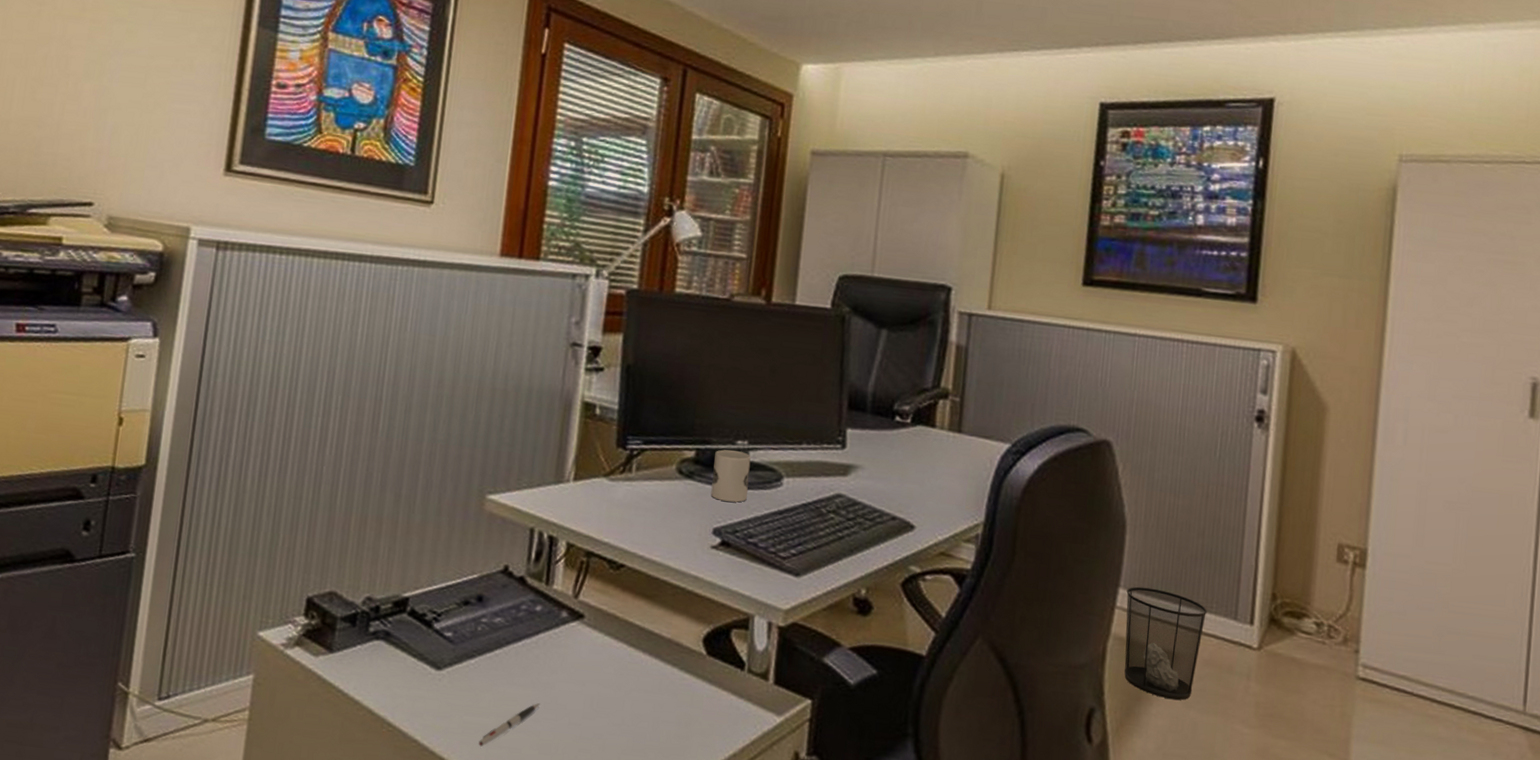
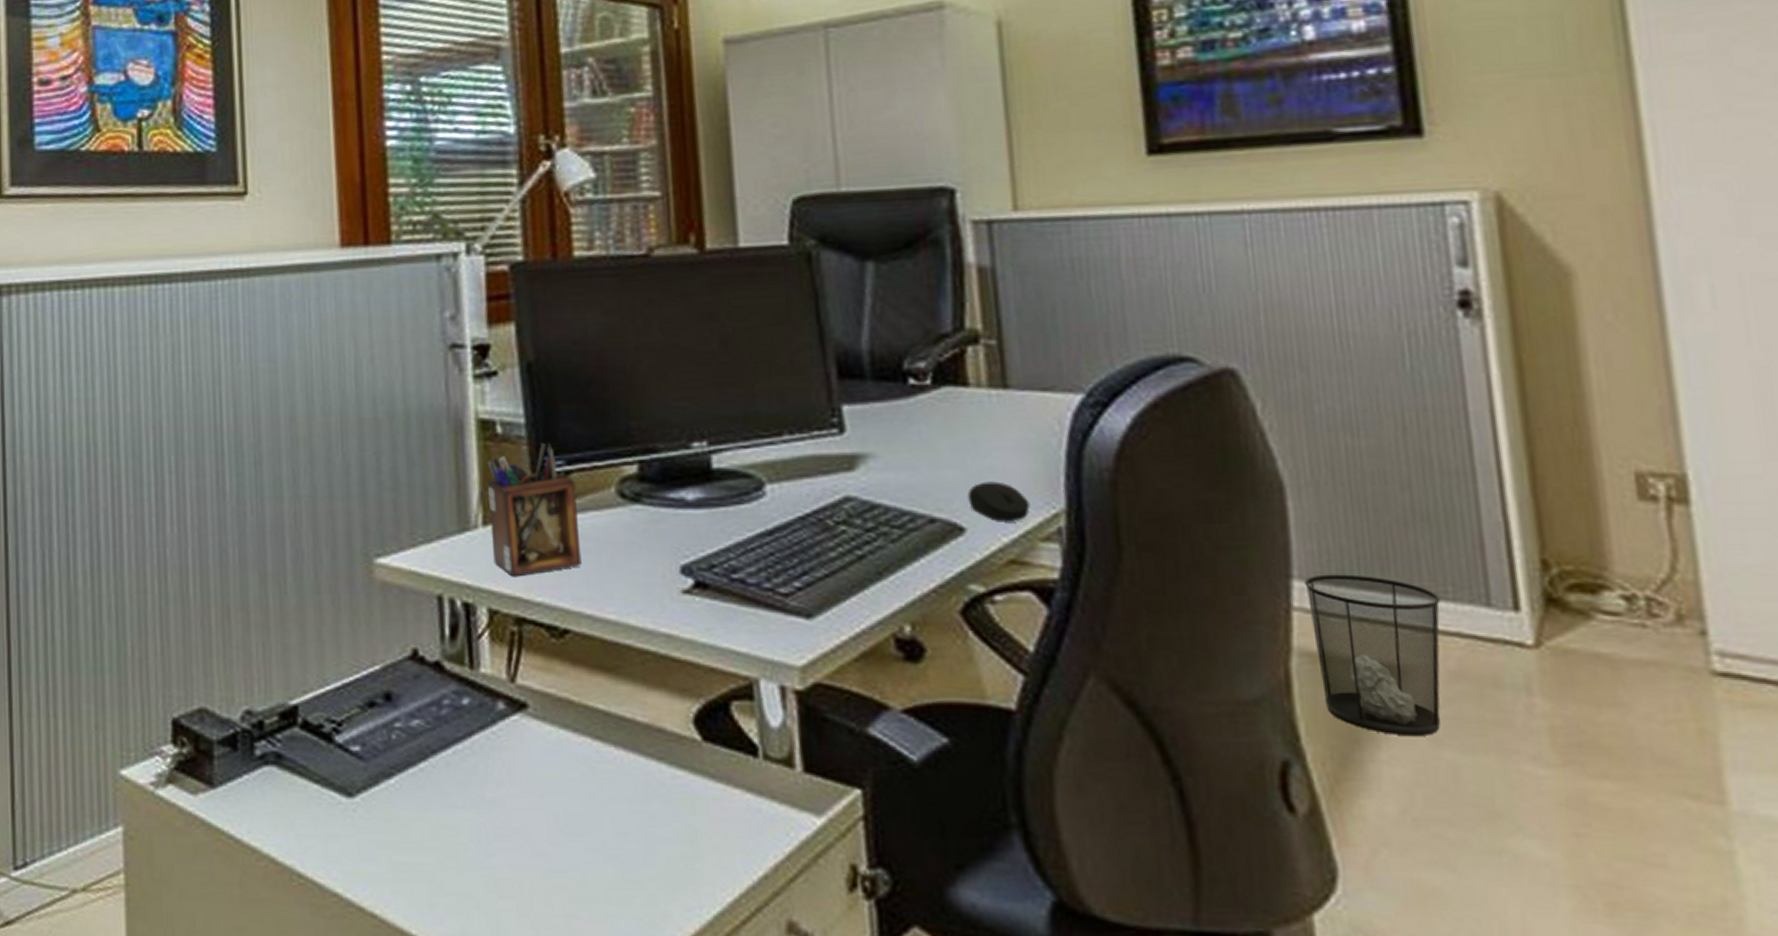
pen: present [478,703,540,747] -> none [417,829,490,895]
desk organizer: none [577,425,648,522] -> present [487,442,582,577]
mug: present [711,449,751,503] -> none [665,457,719,527]
computer mouse: none [920,495,961,526] -> present [967,481,1030,521]

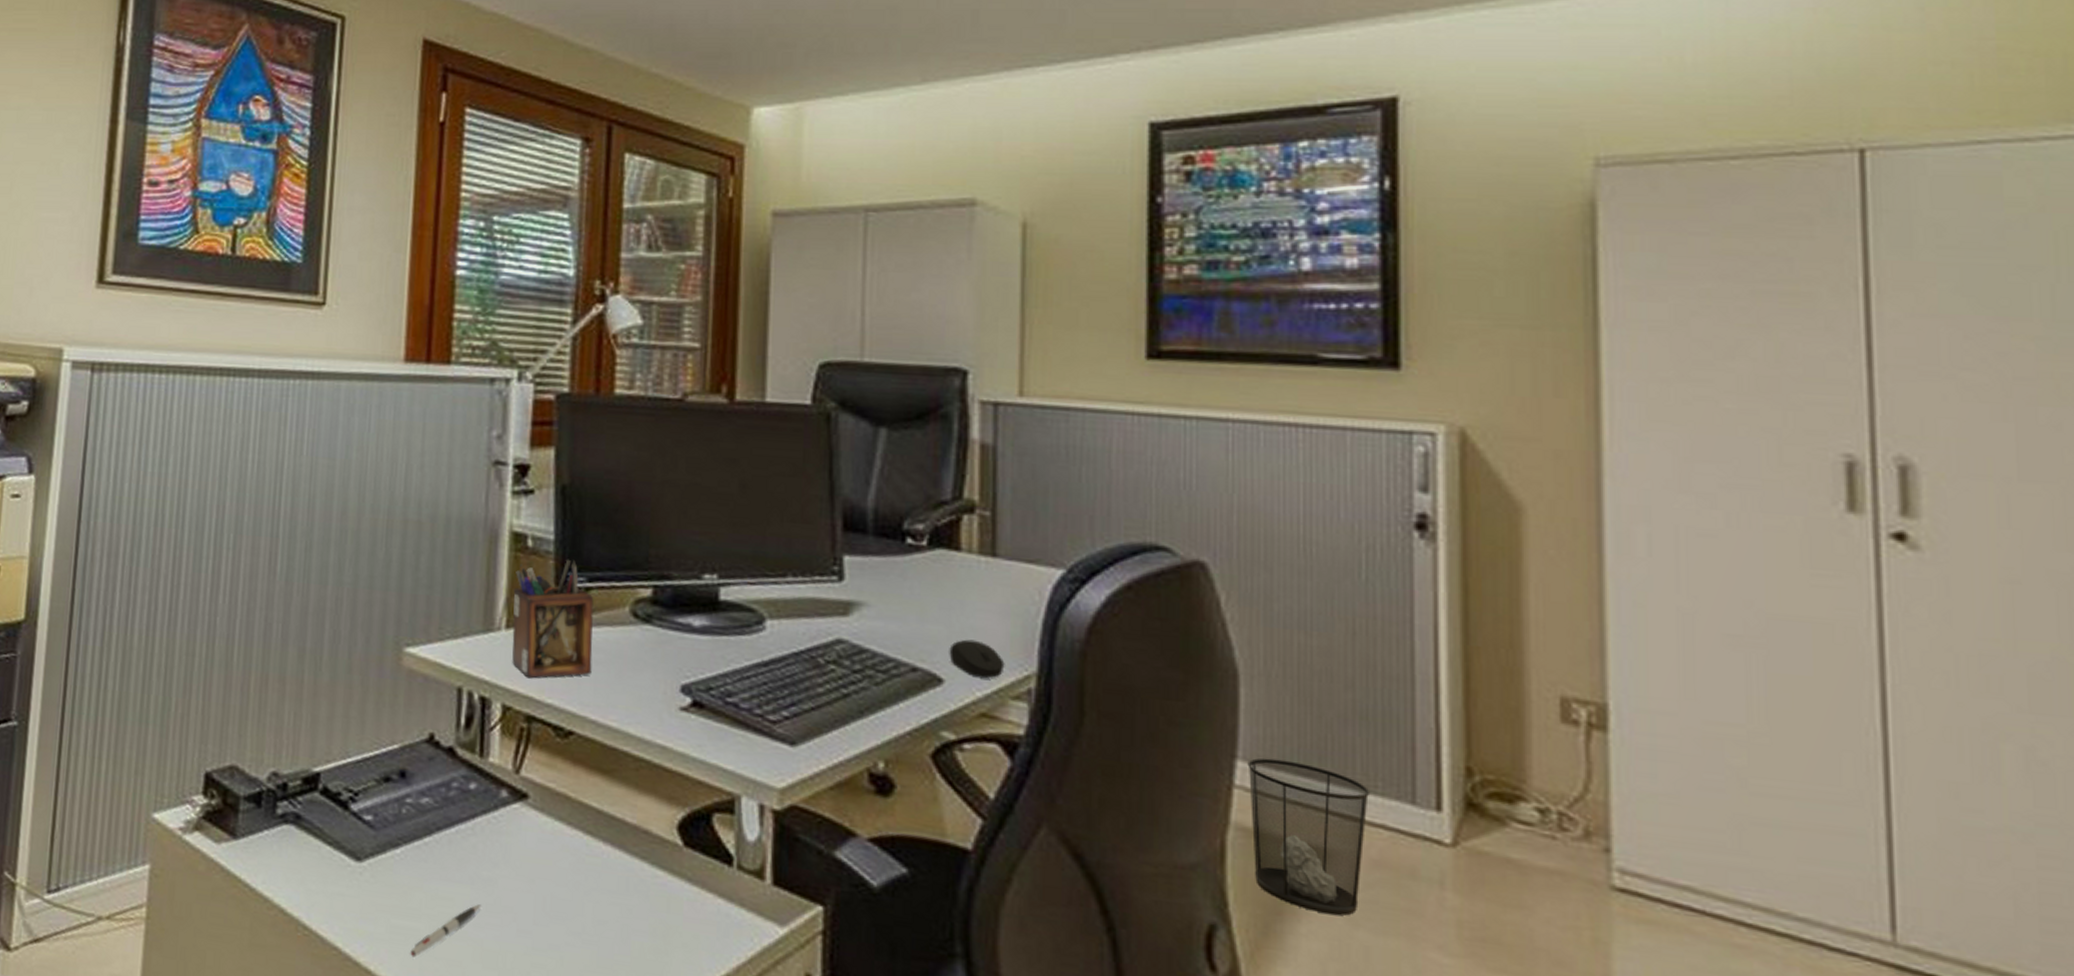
pen: none [417,829,490,895] -> present [410,904,482,958]

